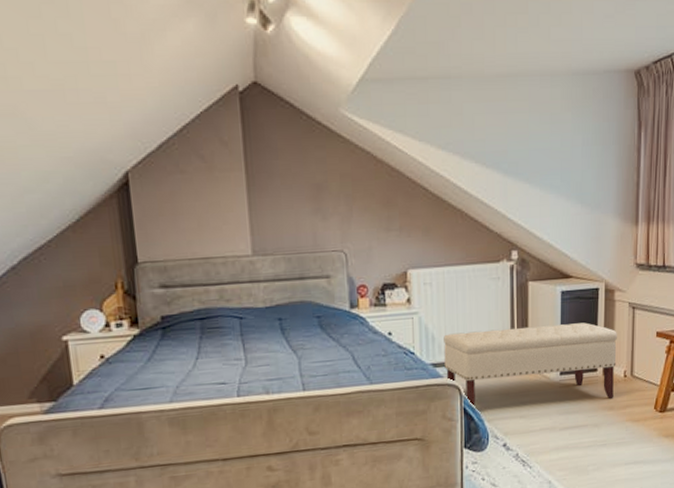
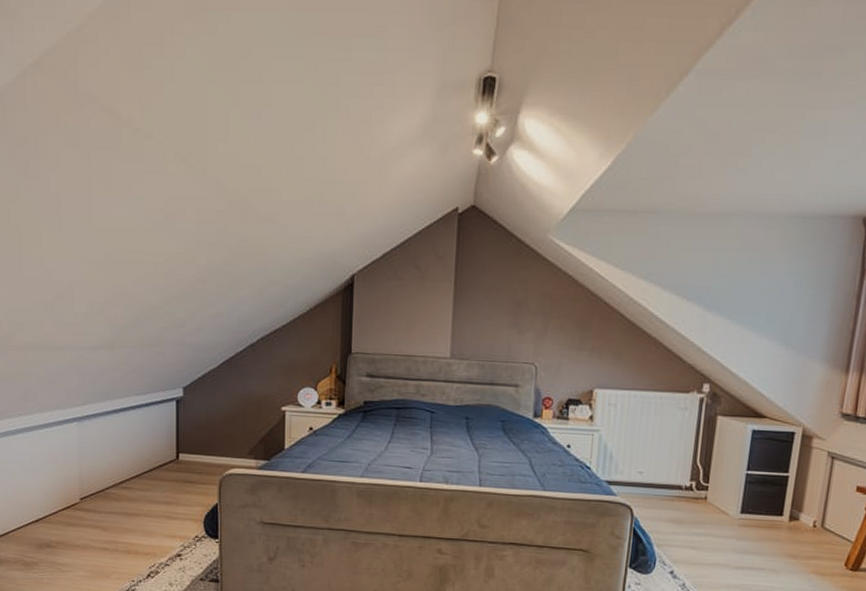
bench: present [444,322,617,407] -> none [619,455,811,546]

